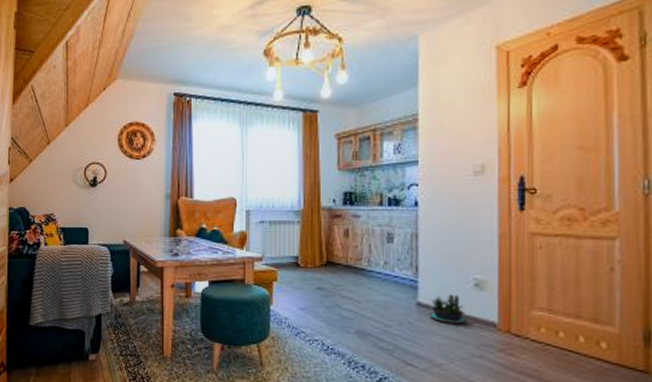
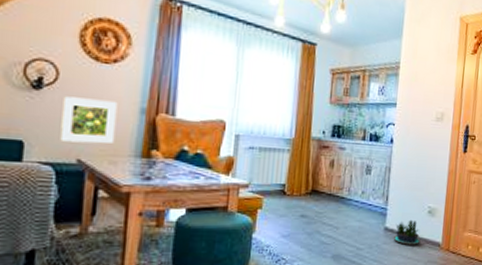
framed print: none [111,190,149,227] -> present [60,96,118,144]

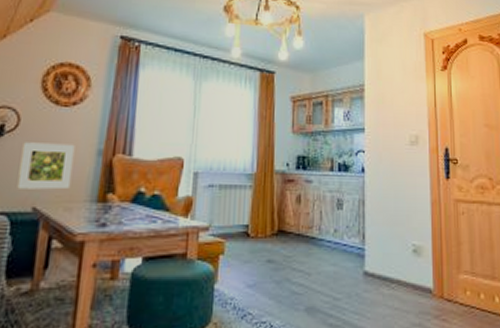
potted plant: present [393,219,421,245] -> none [375,261,408,292]

